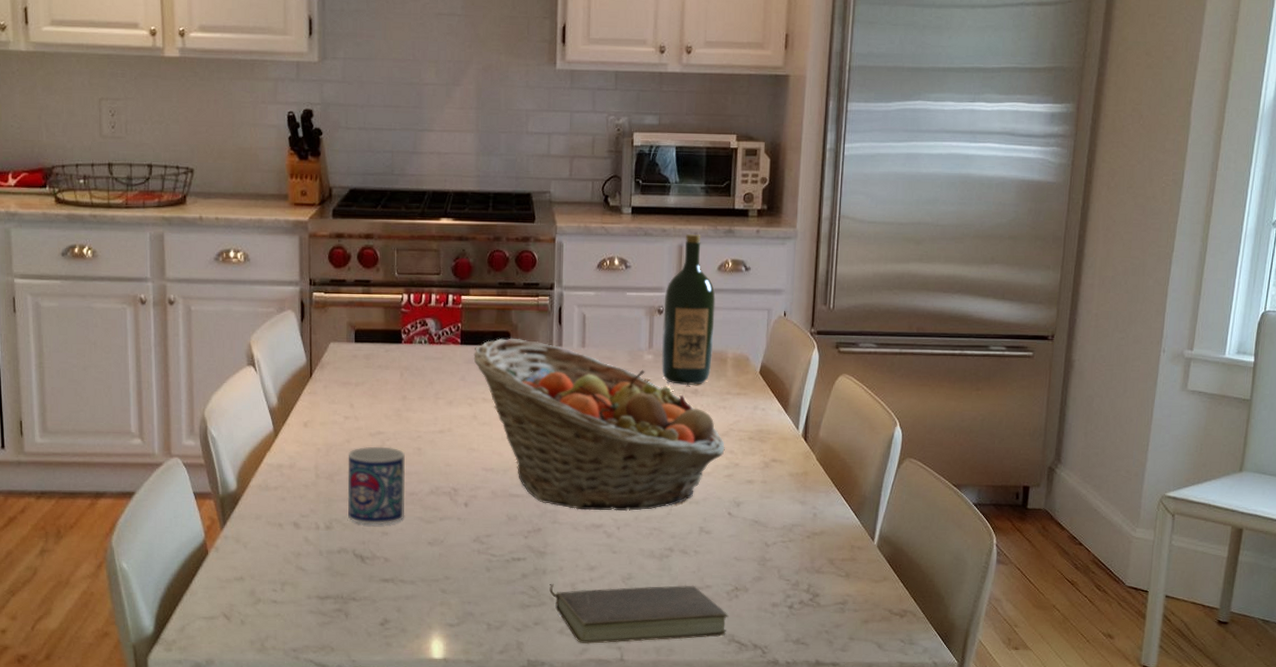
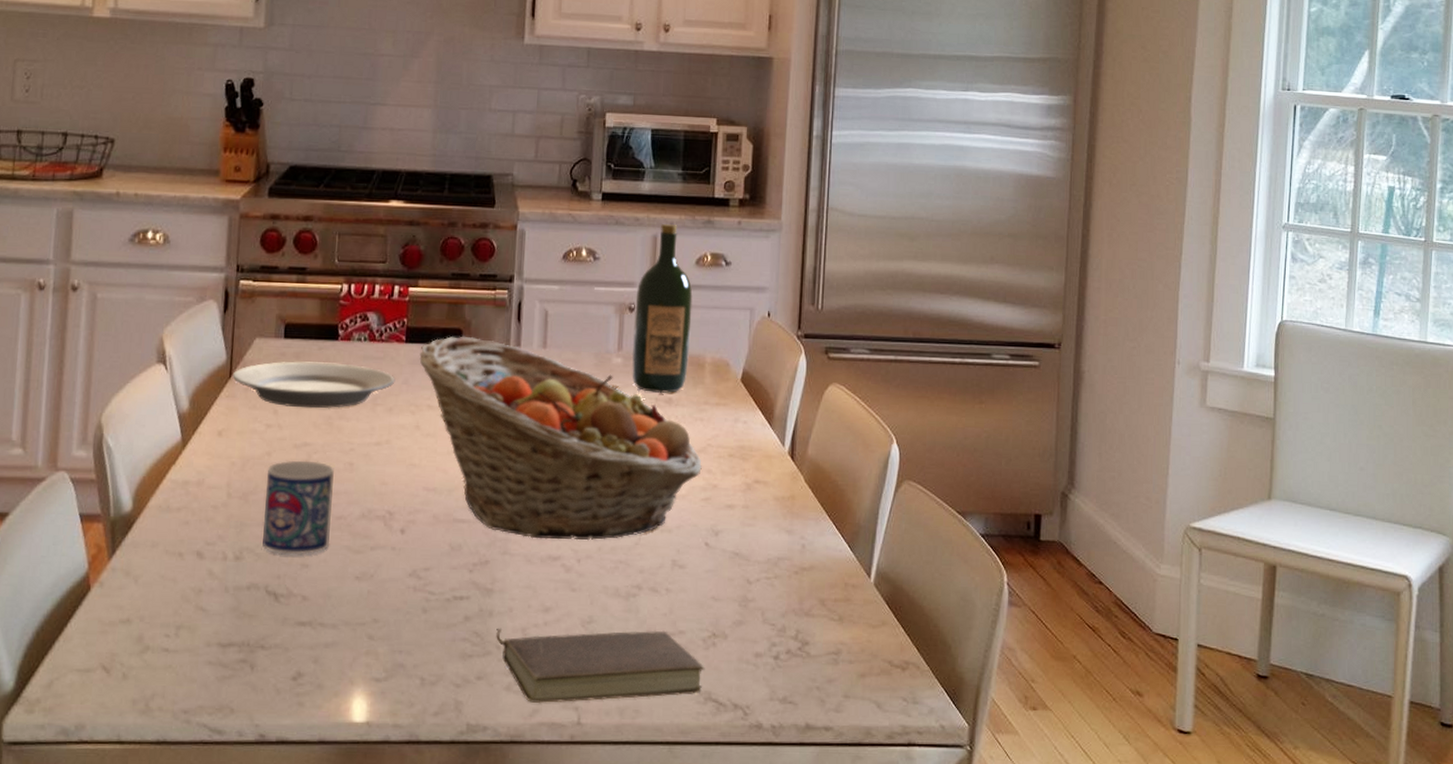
plate: none [312,362,454,403] -> present [232,361,395,409]

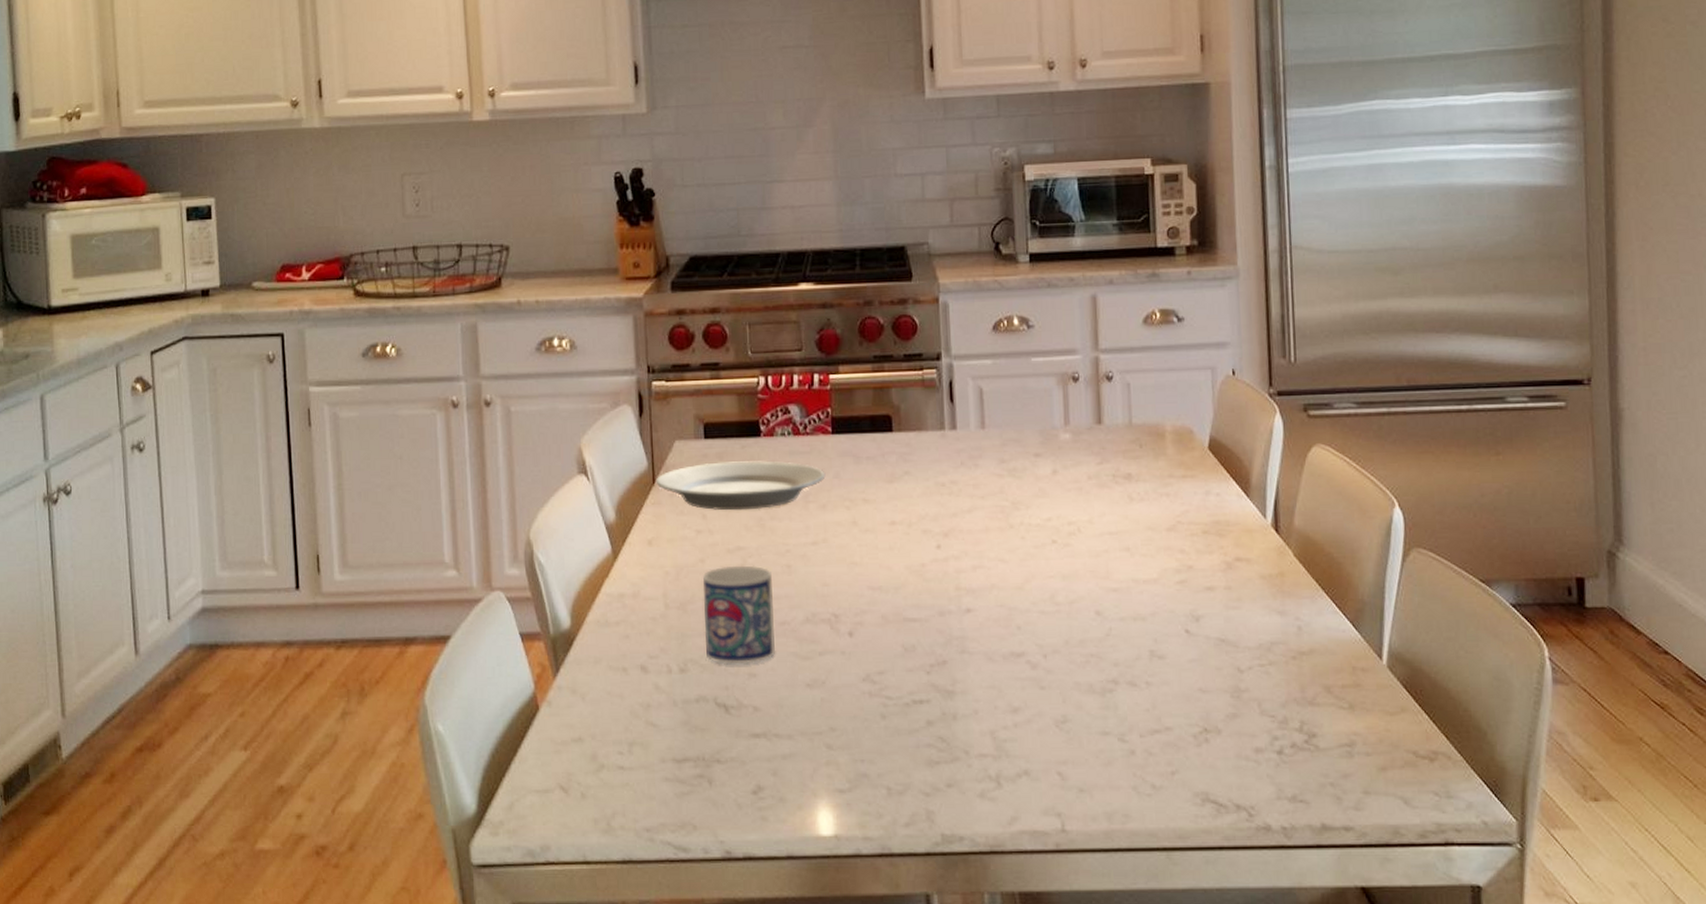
fruit basket: present [419,336,702,541] -> none [848,422,1173,635]
book: present [496,628,705,704] -> none [963,727,1199,811]
wine bottle: present [631,224,693,394] -> none [1079,280,1147,470]

